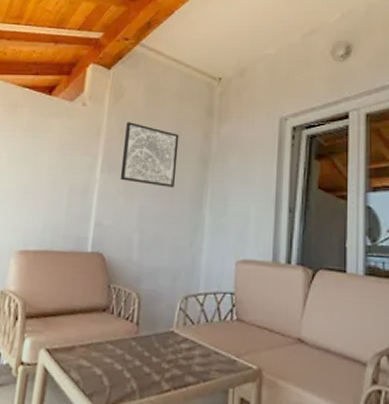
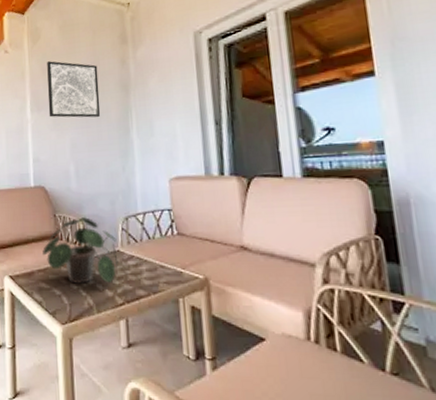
potted plant: none [89,290,173,367] -> present [42,216,119,284]

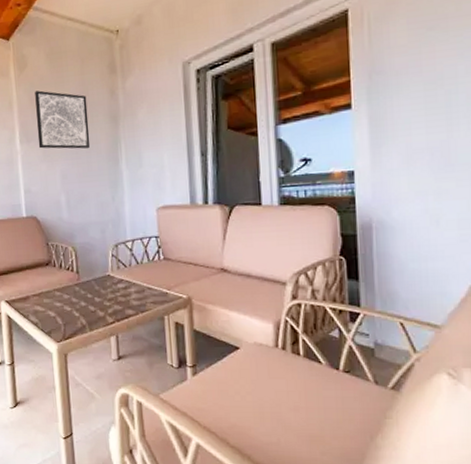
potted plant: present [42,216,119,284] -> none [37,244,109,306]

